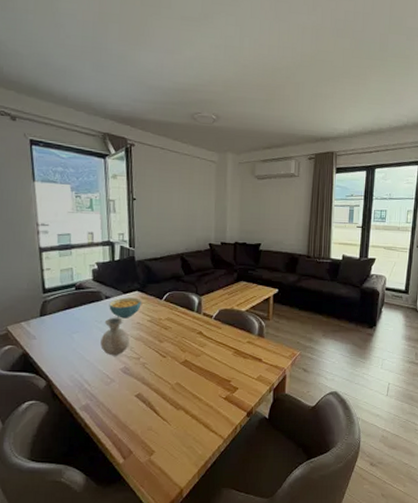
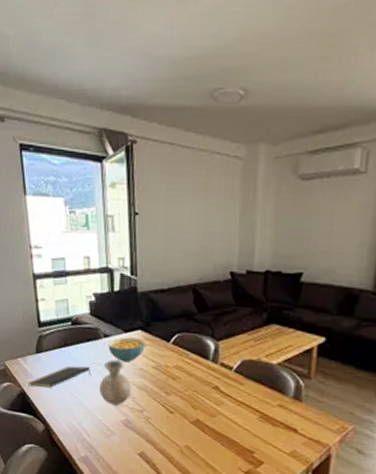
notepad: none [30,325,93,347] -> present [27,366,91,388]

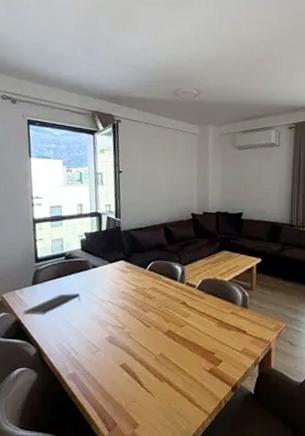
vase: present [99,360,131,406] -> none [87,286,115,325]
cereal bowl: present [108,337,145,363] -> none [96,267,127,288]

